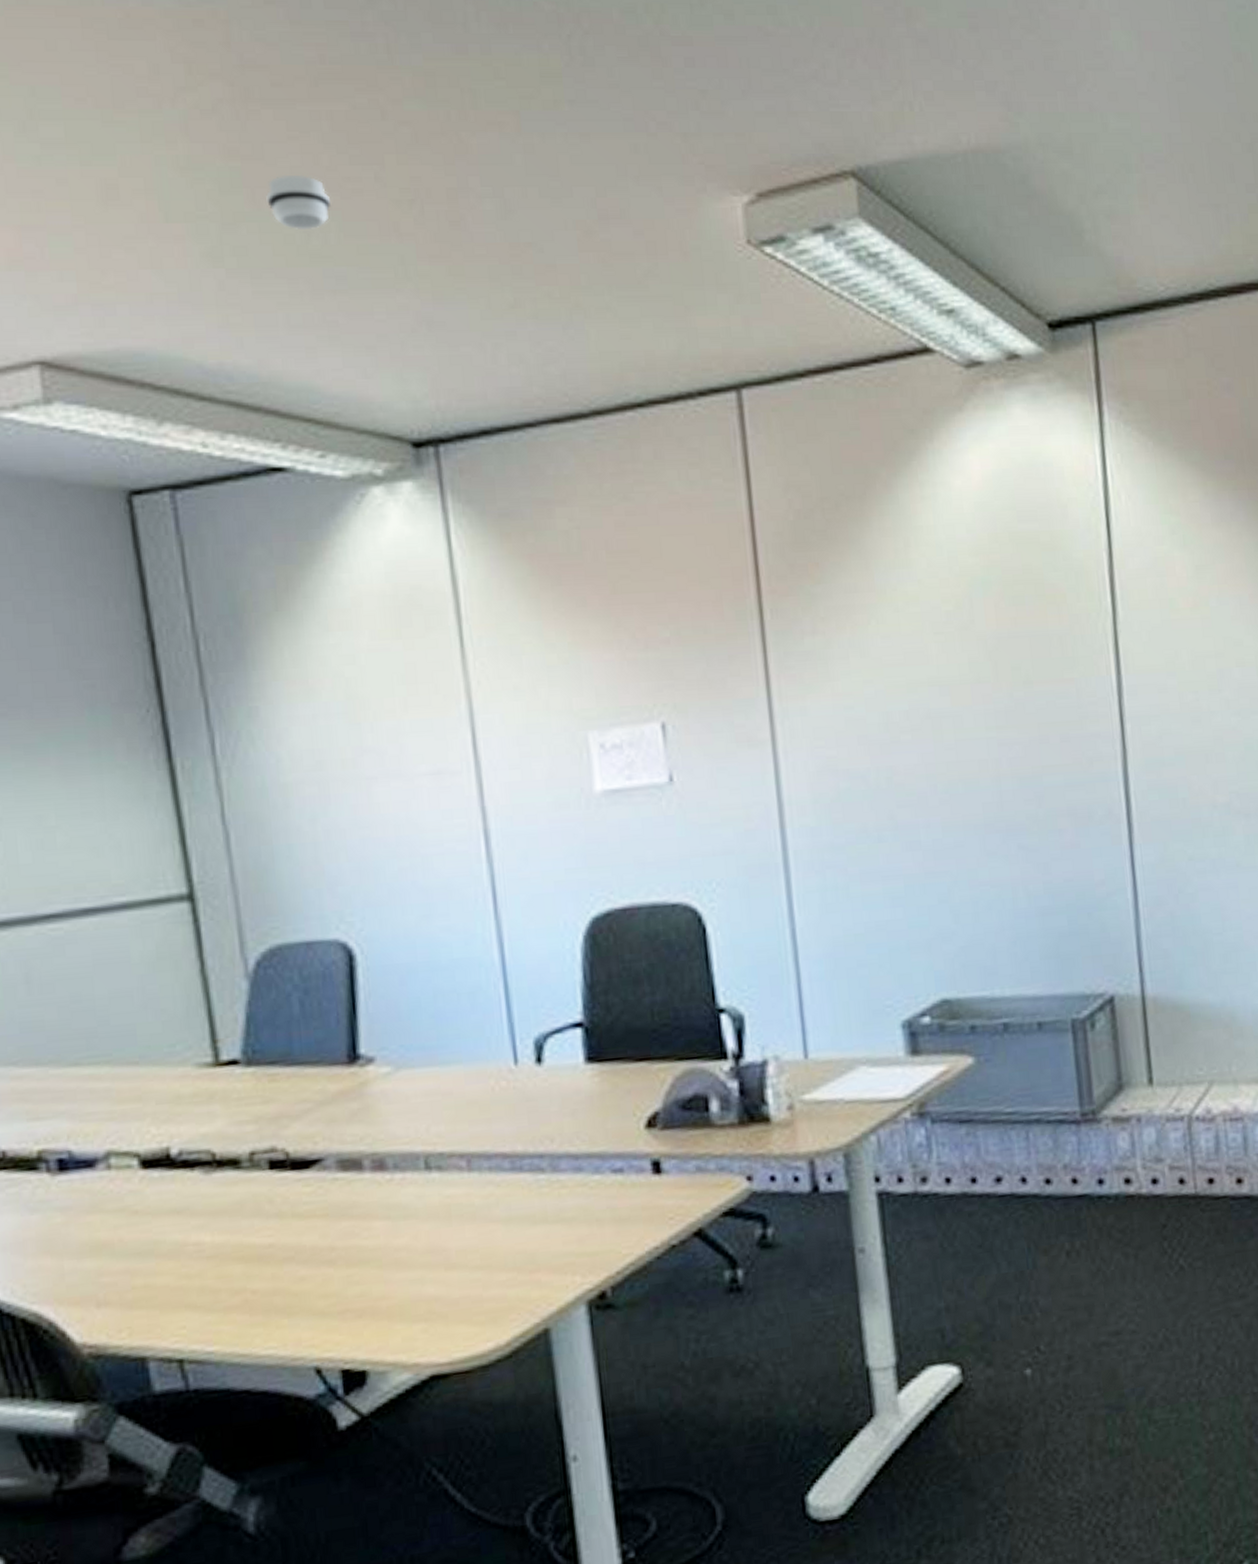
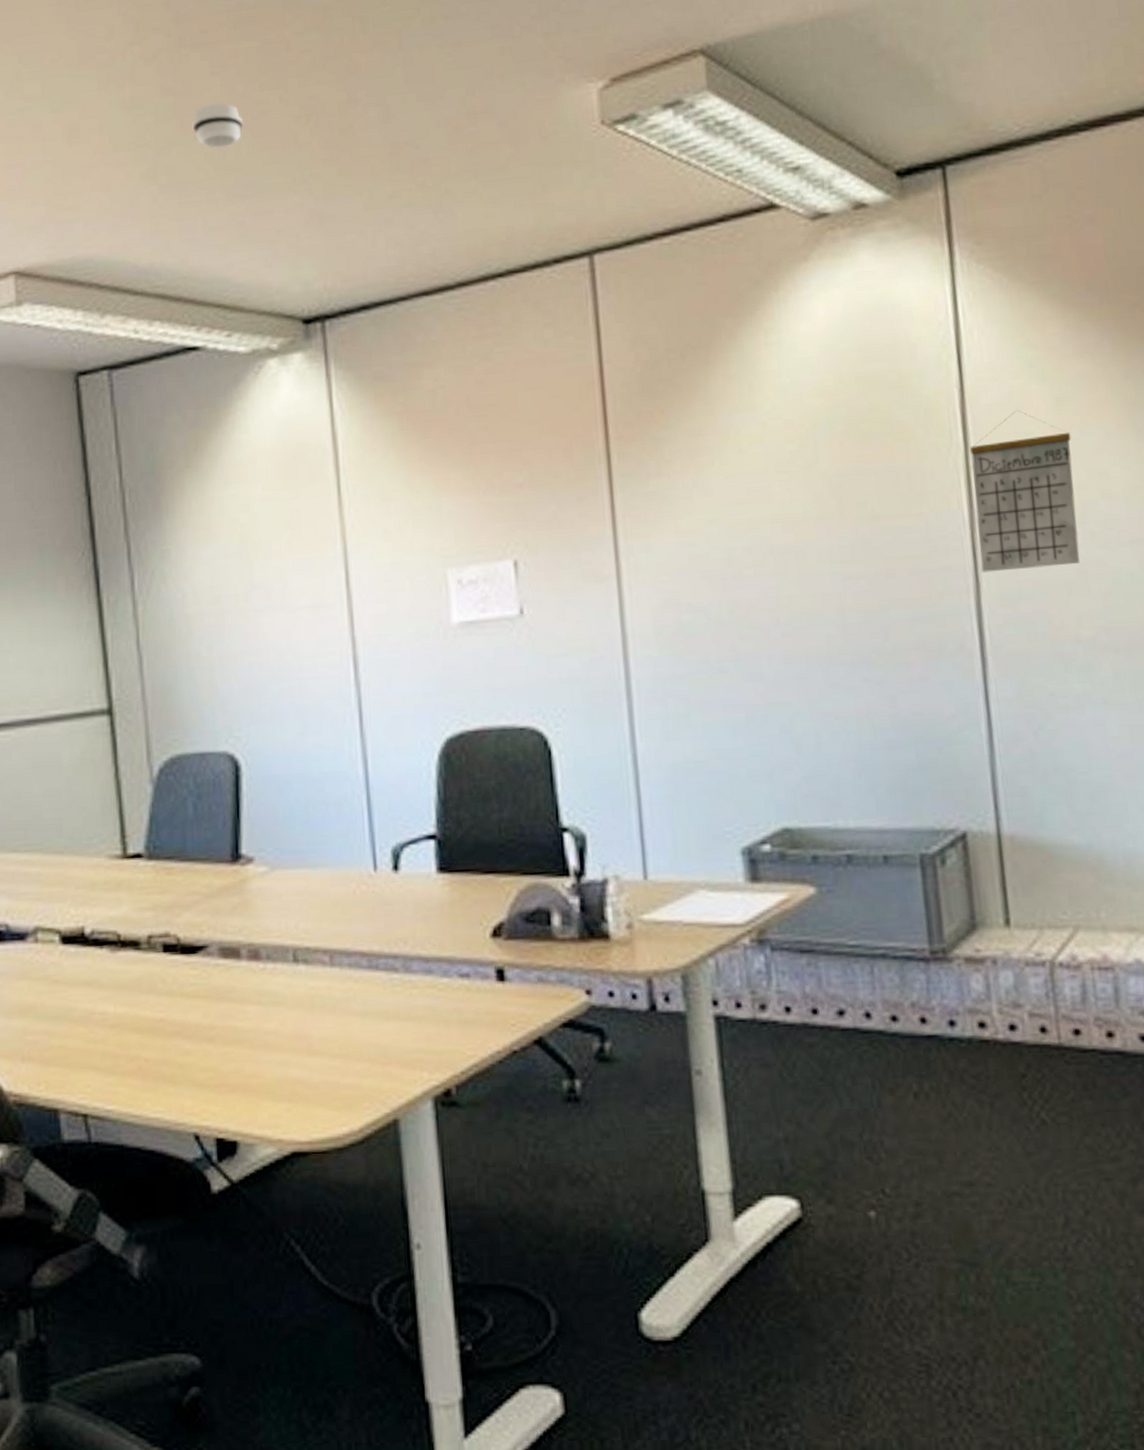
calendar: none [1118,577,1216,739] -> present [970,411,1080,573]

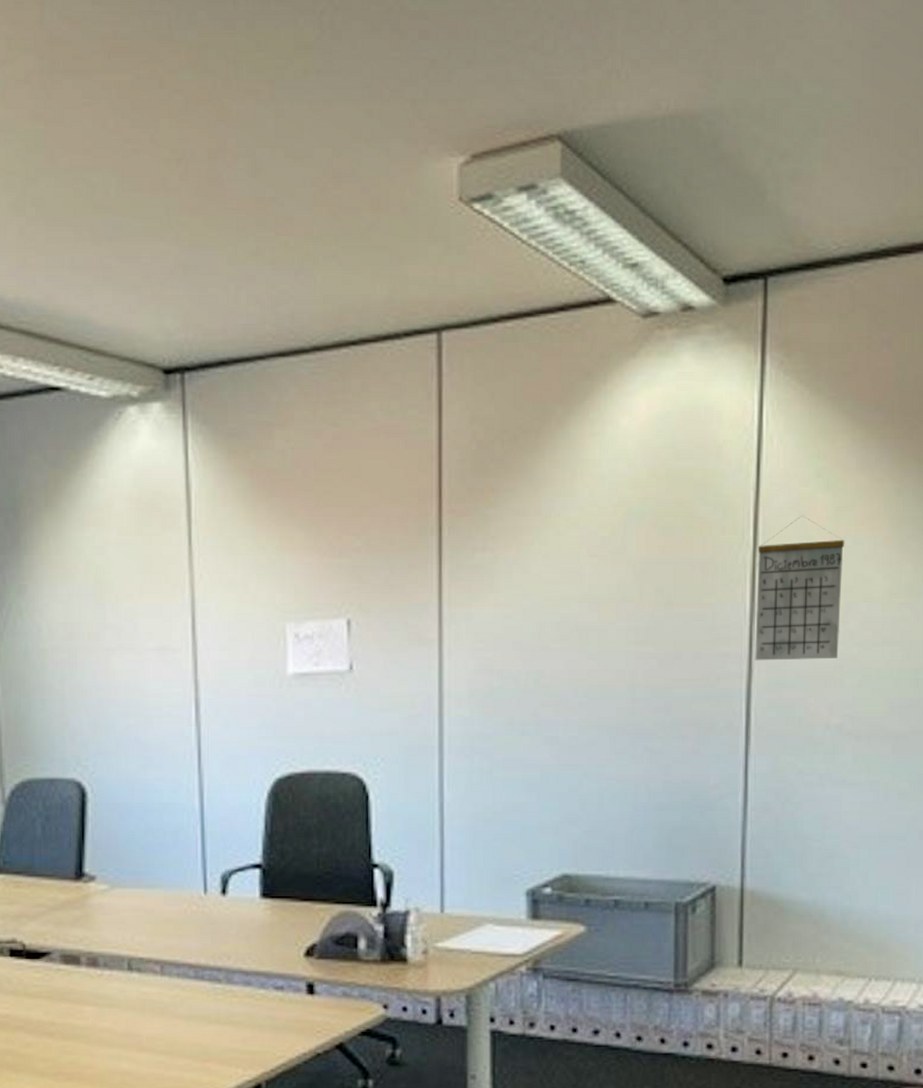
smoke detector: present [192,102,243,149] -> none [62,136,113,184]

